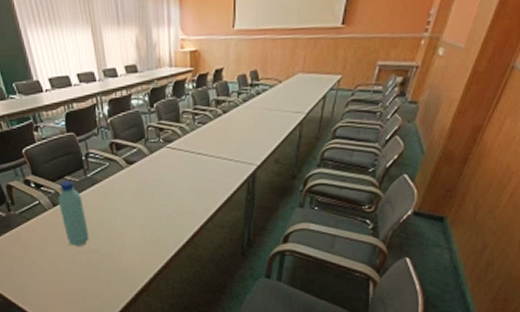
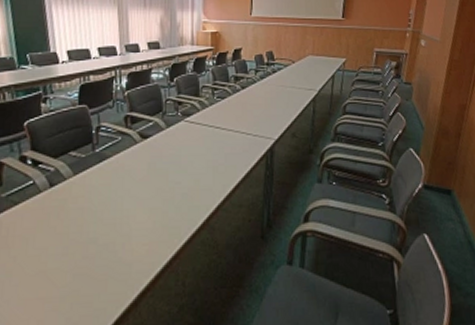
water bottle: present [57,180,89,246] -> none [56,155,89,235]

